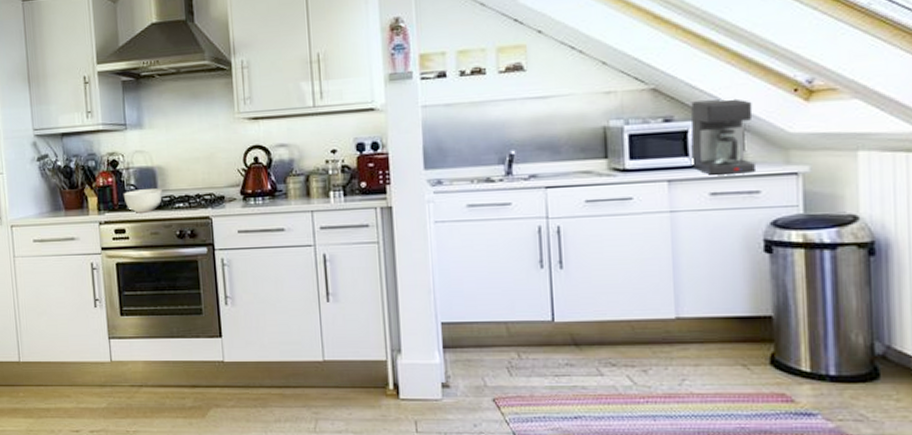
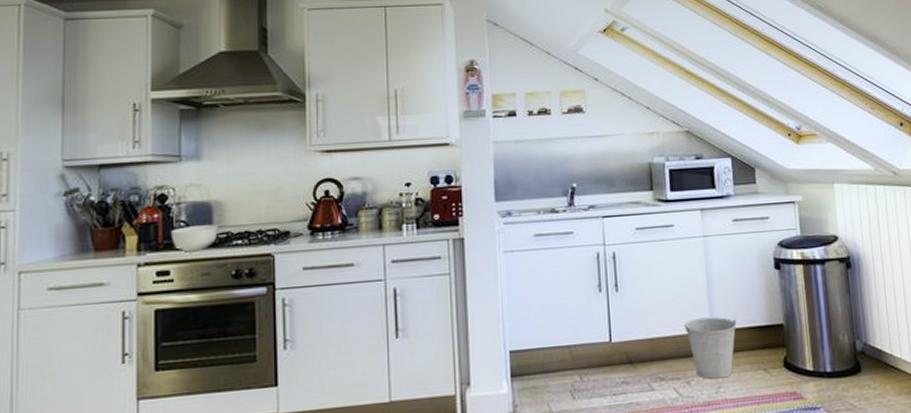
bucket: none [642,302,709,370] -> present [684,317,737,379]
coffee maker: present [690,98,755,175] -> none [715,141,765,204]

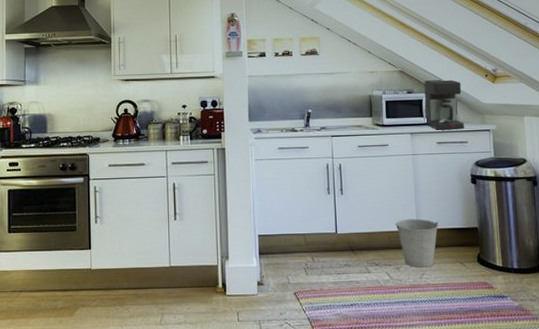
bowl: present [170,224,218,253] -> none [18,131,50,150]
coffee maker: none [715,141,765,204] -> present [424,79,464,130]

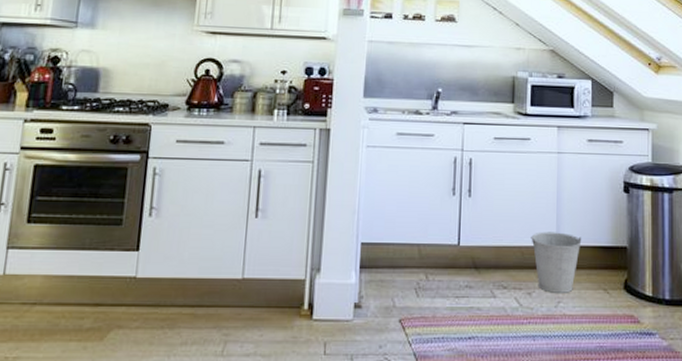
coffee maker: present [424,79,464,130] -> none [575,64,620,126]

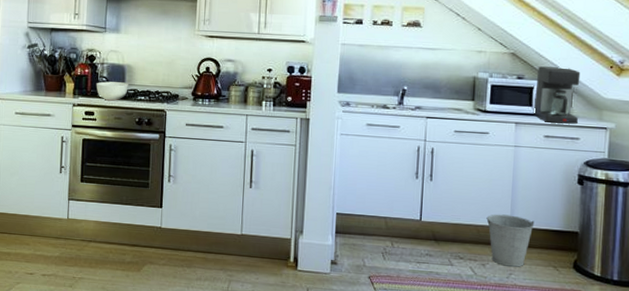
bowl: none [58,89,103,114] -> present [96,81,128,101]
coffee maker: none [575,64,620,126] -> present [533,66,581,124]

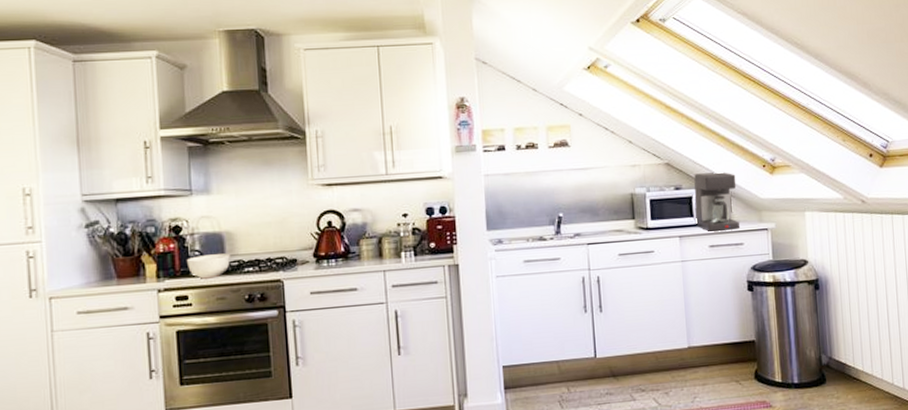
bucket: present [486,214,535,267] -> none [663,334,712,390]

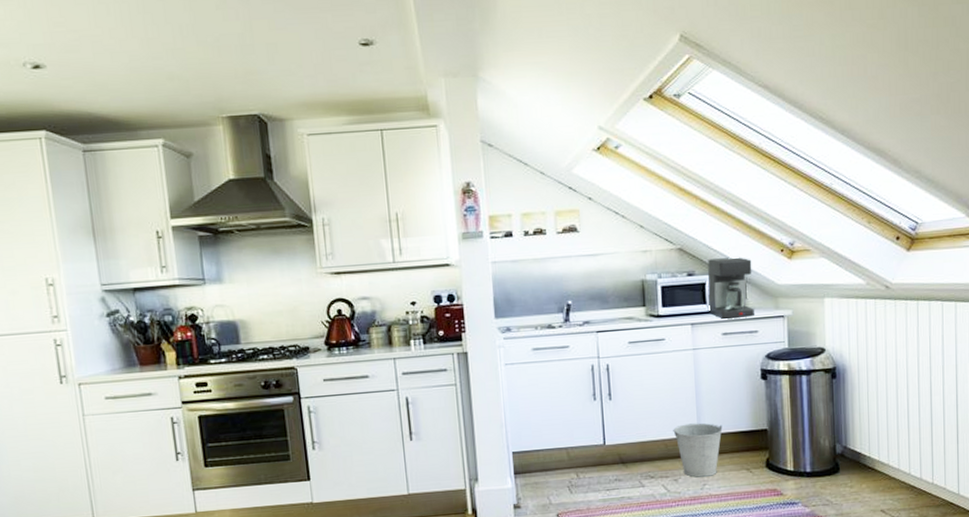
bowl: present [186,253,230,279] -> none [203,341,246,366]
bucket: none [663,334,712,390] -> present [673,423,723,478]

